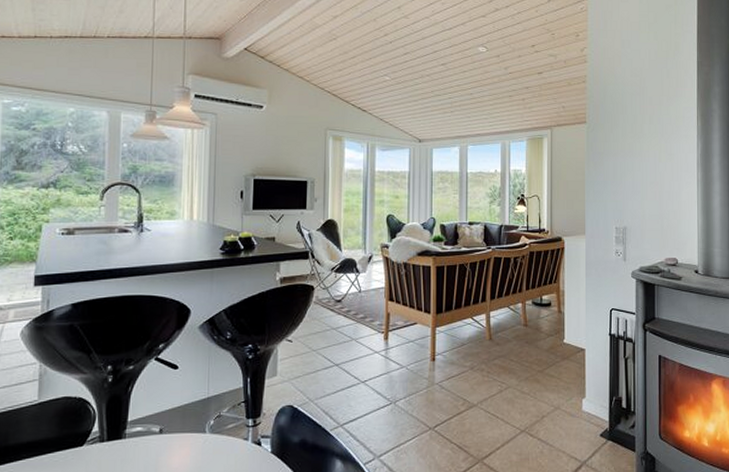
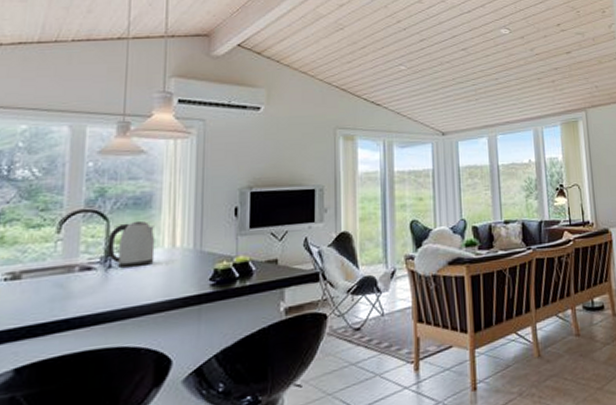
kettle: none [140,195,177,234] -> present [108,220,155,269]

